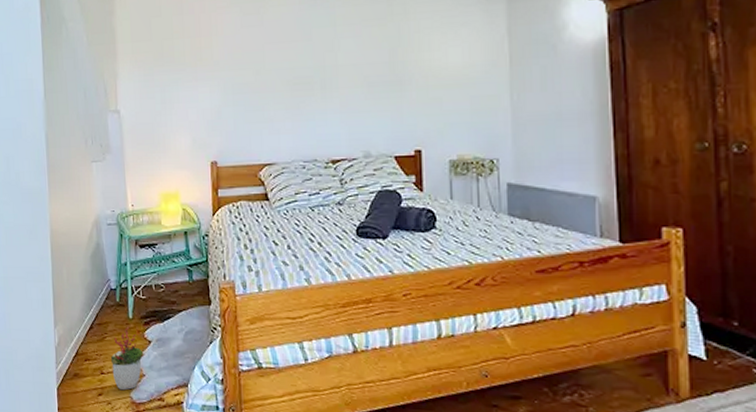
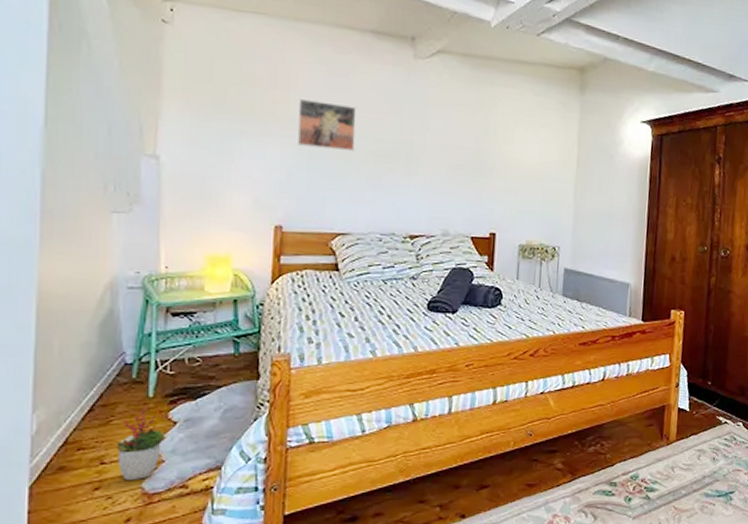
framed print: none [220,40,272,85] -> present [296,98,357,152]

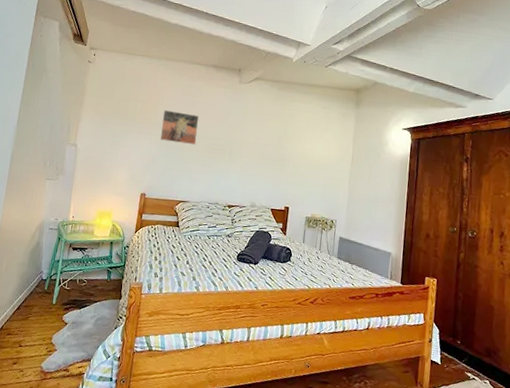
decorative plant: present [116,406,167,481] -> none [29,310,60,361]

